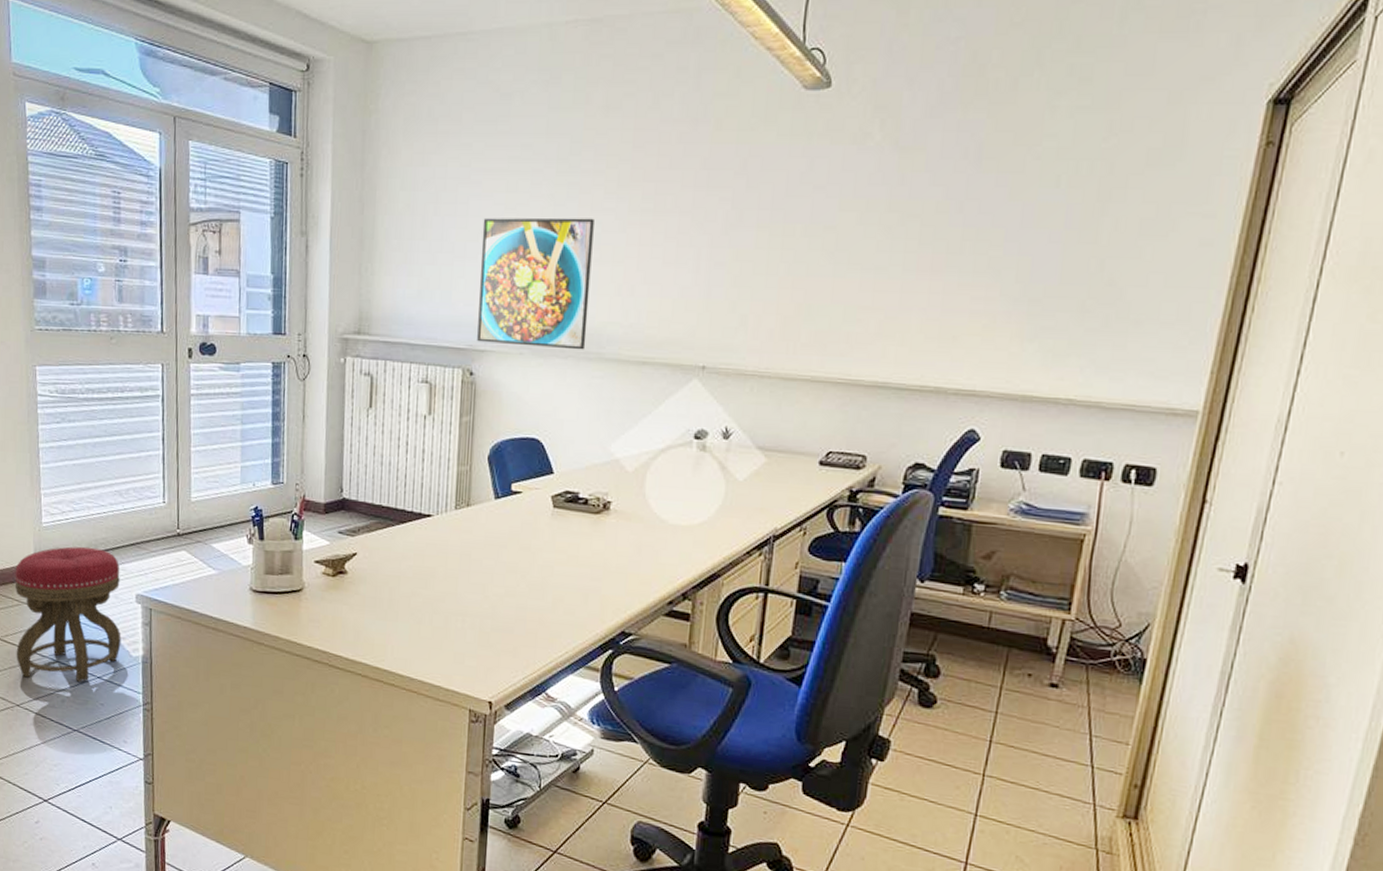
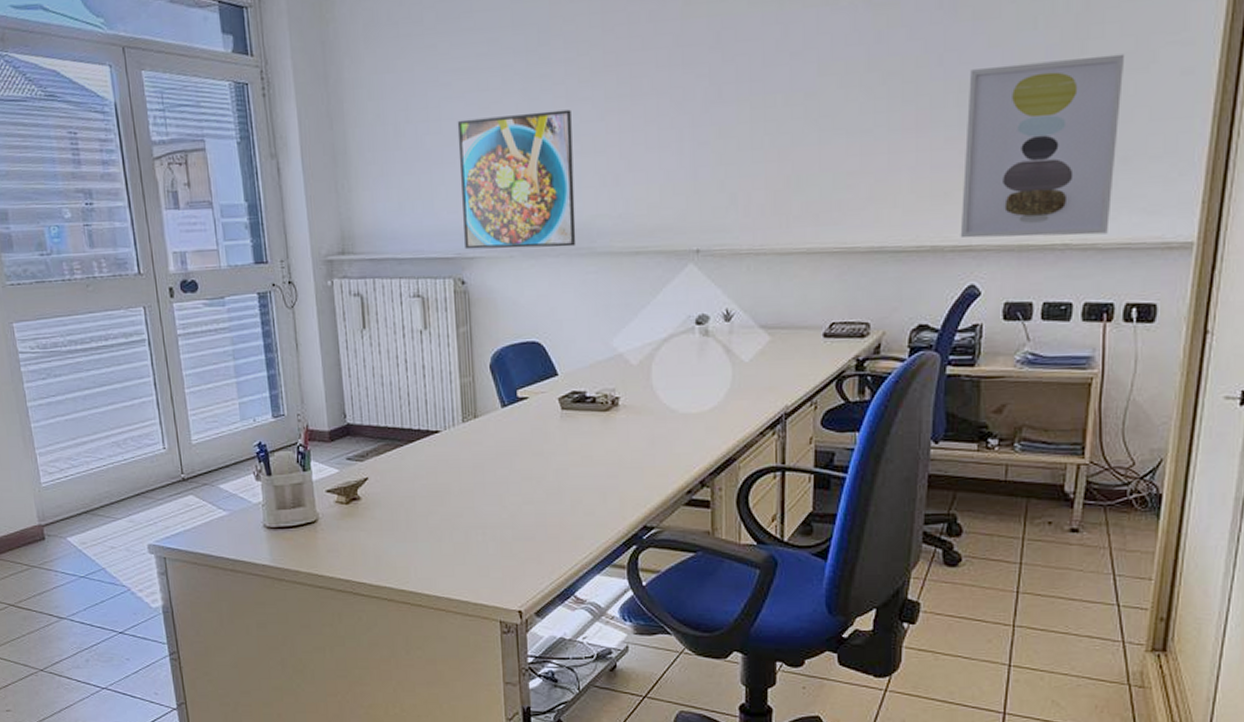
stool: present [14,546,121,683] -> none [20,503,139,641]
wall art: none [964,219,1145,394] -> present [960,54,1125,239]

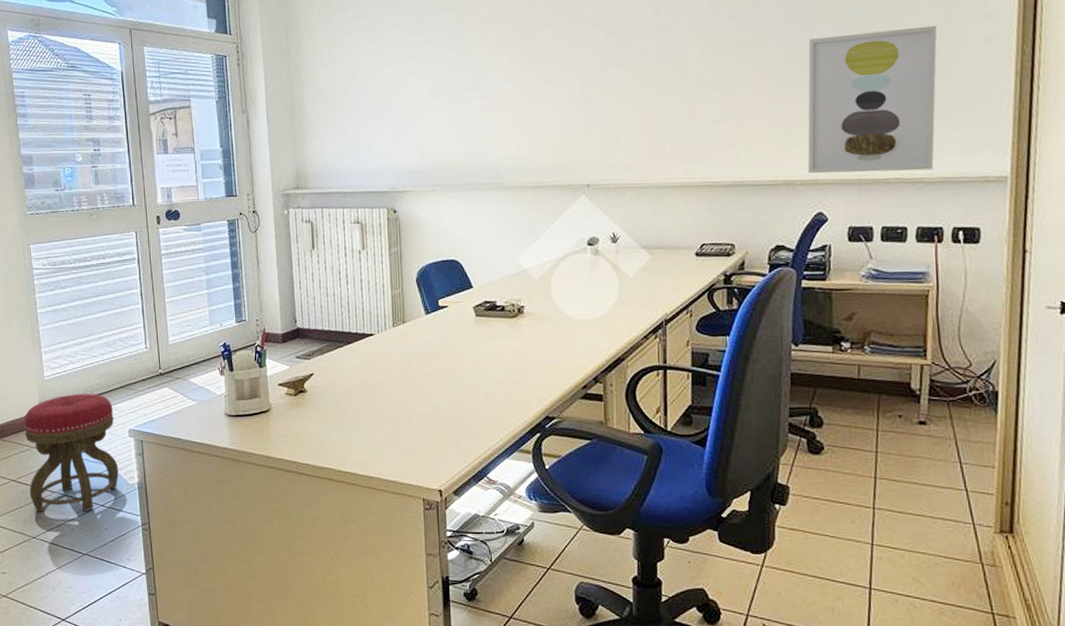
stool: none [20,503,139,641] -> present [24,394,119,512]
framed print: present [457,109,576,250] -> none [391,73,488,185]

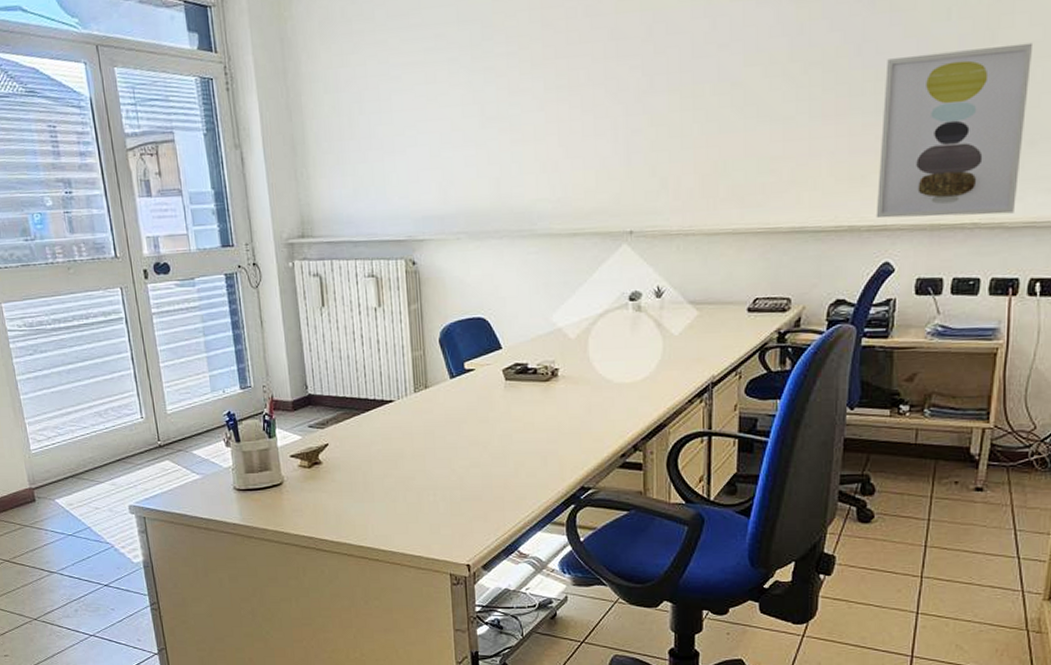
stool: present [24,394,119,512] -> none [12,468,122,593]

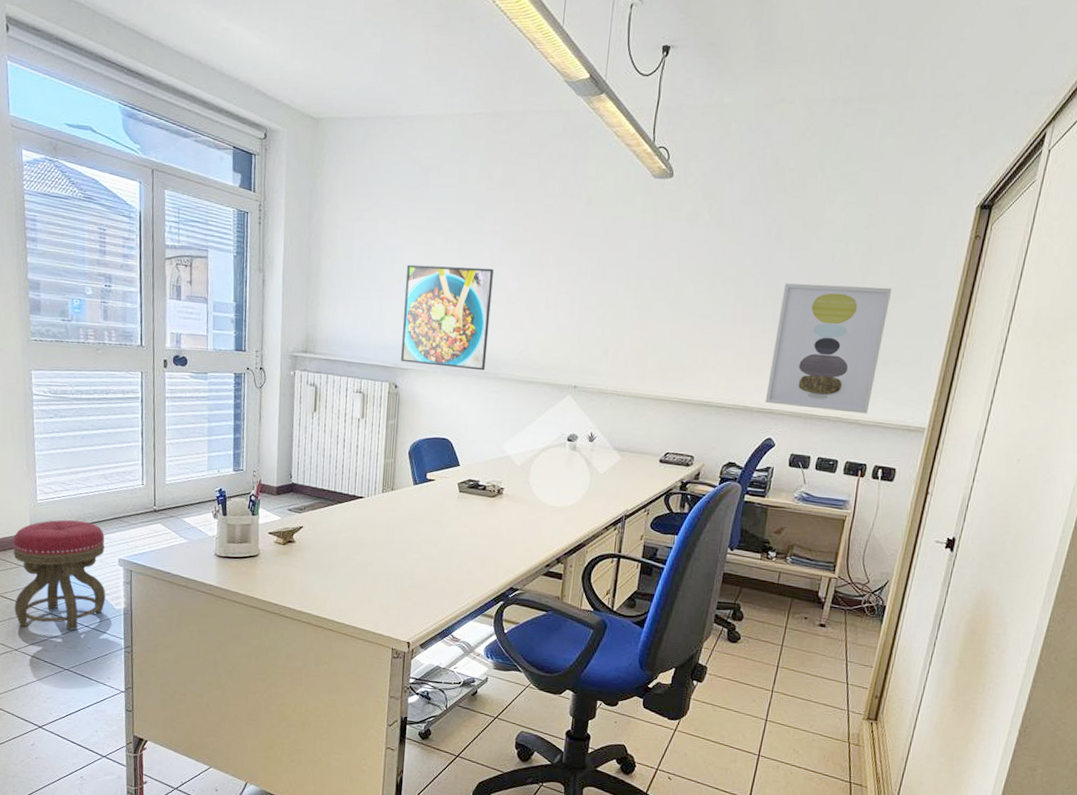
stool: none [12,468,122,593] -> present [13,519,106,631]
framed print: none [407,100,518,233] -> present [401,264,494,371]

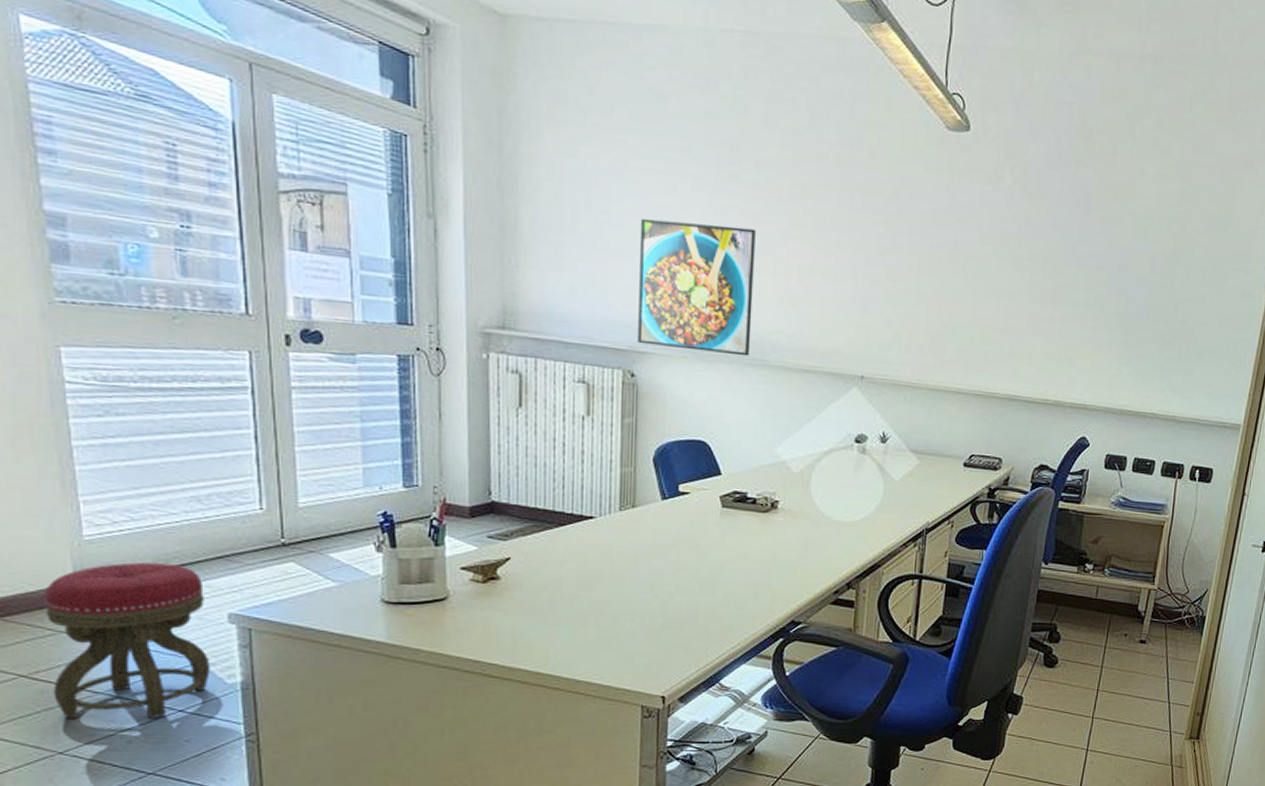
wall art: present [765,283,892,414] -> none [1077,262,1206,410]

